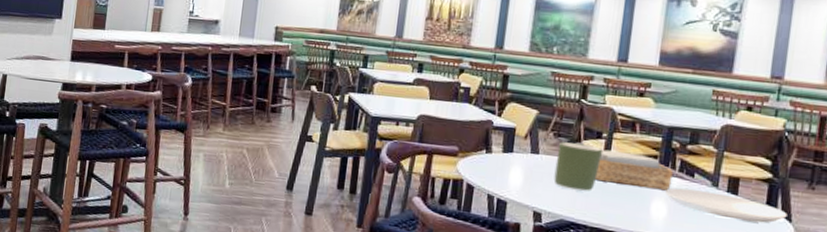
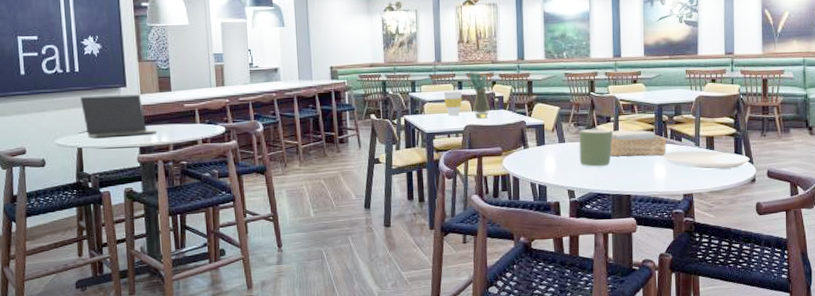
laptop: none [14,22,83,72] -> present [81,94,157,139]
cup: none [398,72,423,103] -> present [443,91,463,117]
vase: none [431,51,454,111] -> present [468,69,490,119]

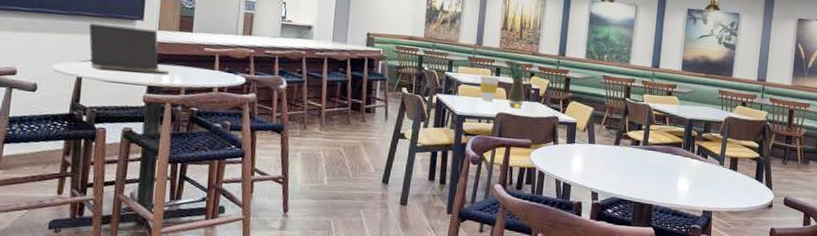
mug: present [579,129,613,168] -> none [606,133,642,174]
napkin holder: present [610,130,666,157] -> none [638,139,693,170]
plate: present [662,150,750,169] -> none [687,167,769,192]

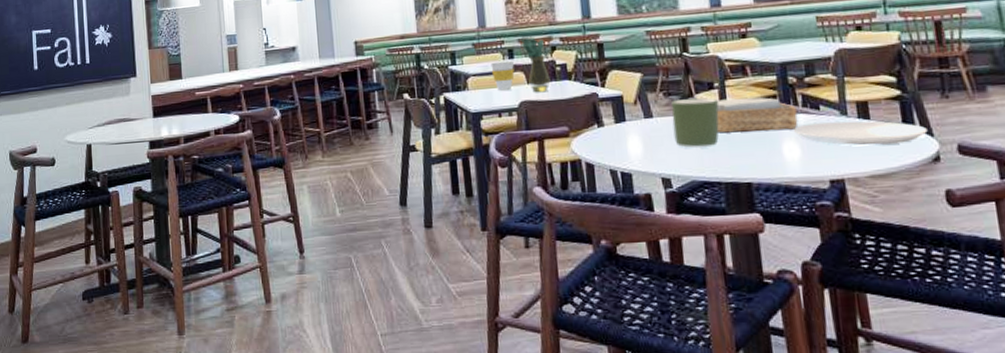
laptop: present [89,23,170,74] -> none [91,84,168,134]
mug: none [606,133,642,174] -> present [671,98,719,149]
napkin holder: none [638,139,693,170] -> present [716,97,798,133]
plate: none [687,167,769,192] -> present [793,121,928,146]

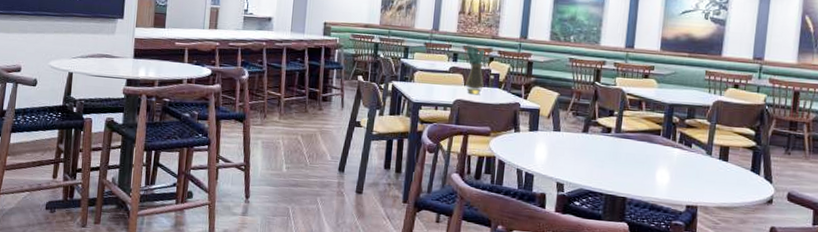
cup: present [490,60,515,92] -> none [436,61,457,89]
mug: present [671,98,719,149] -> none [573,120,614,164]
napkin holder: present [716,97,798,133] -> none [609,126,674,160]
plate: present [793,121,928,146] -> none [667,157,769,185]

